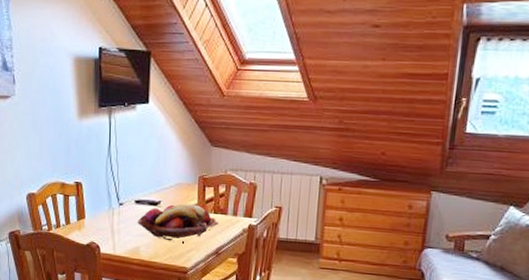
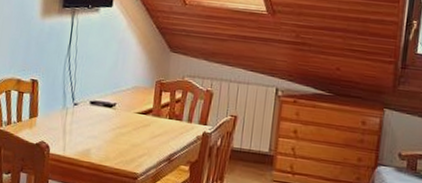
fruit basket: present [138,204,218,241] -> none [91,107,173,145]

